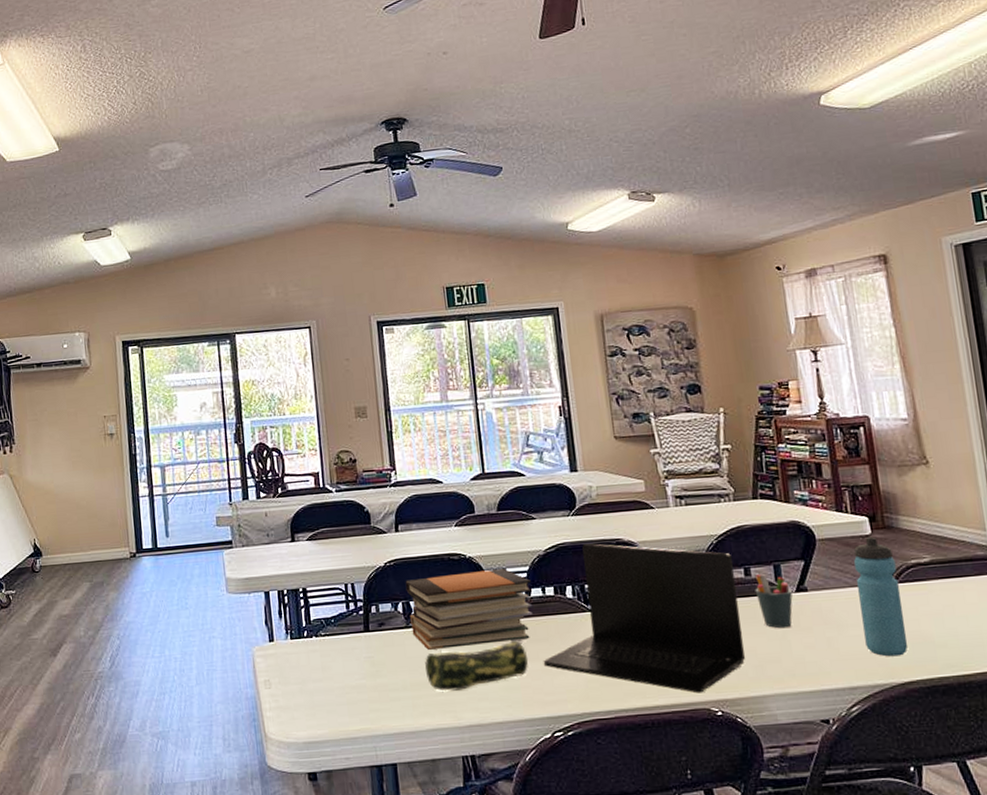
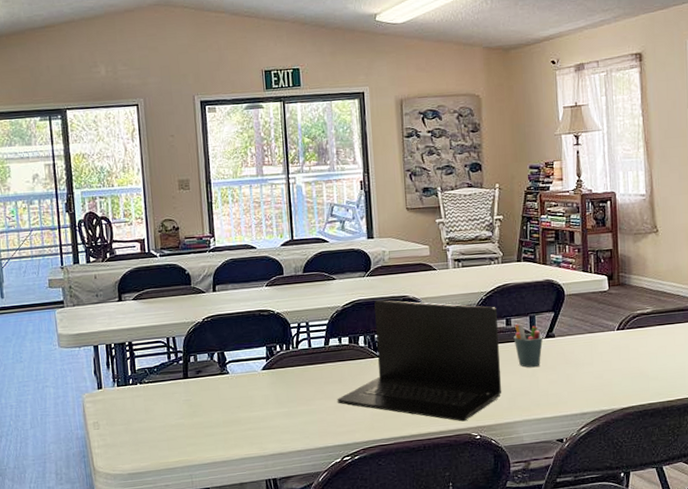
book stack: present [405,568,533,650] -> none [220,322,331,393]
pencil case: present [425,640,529,691] -> none [236,382,325,427]
water bottle: present [854,537,908,657] -> none [593,292,629,388]

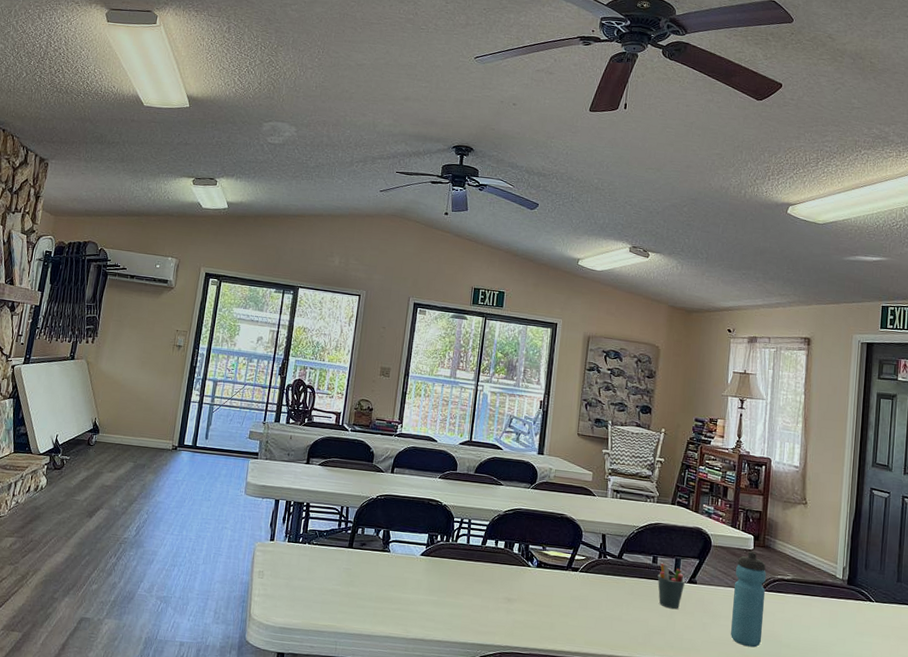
laptop: present [337,299,502,422] -> none [483,512,646,648]
water bottle: none [593,292,629,388] -> present [731,551,766,648]

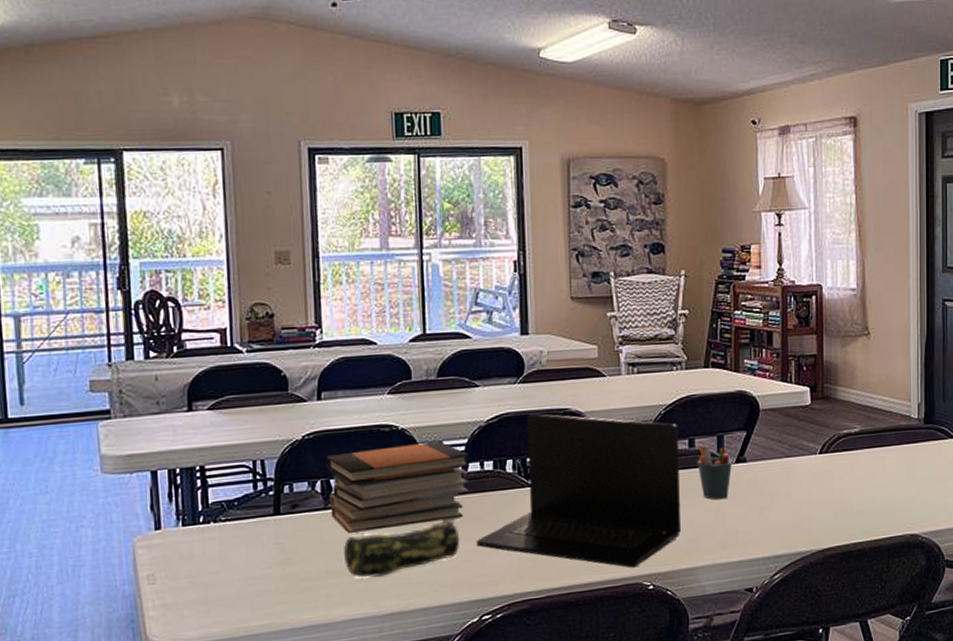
book stack: none [386,513,489,579] -> present [326,440,470,533]
pencil case: none [390,575,473,610] -> present [344,519,460,578]
laptop: none [483,512,646,648] -> present [476,413,682,568]
water bottle: present [731,551,766,648] -> none [792,407,831,525]

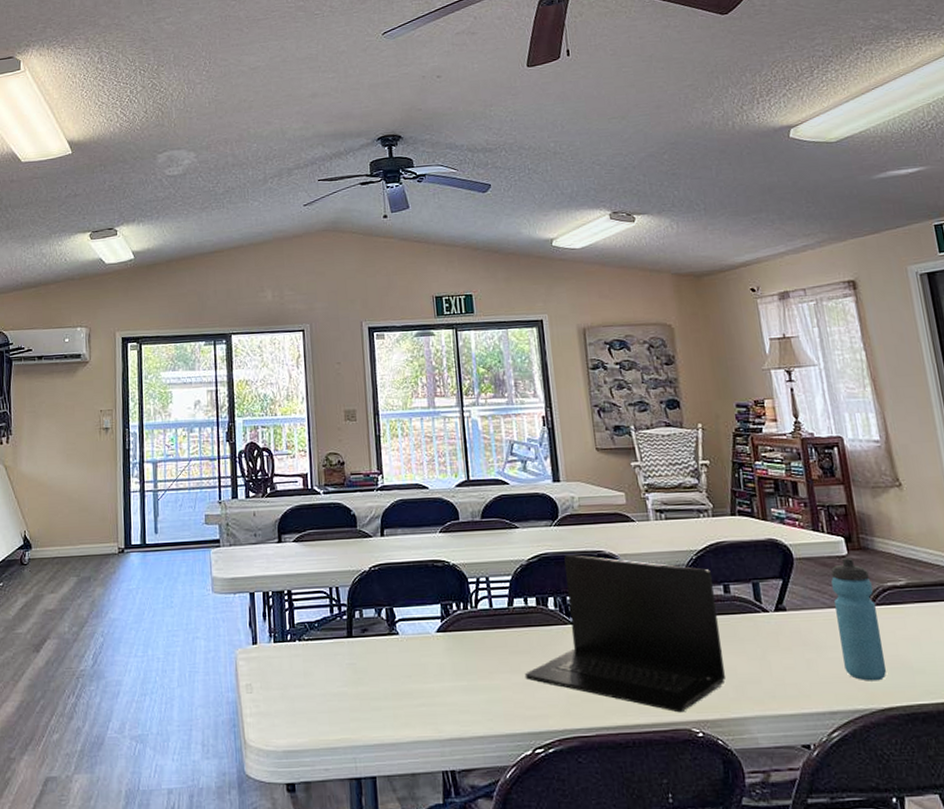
book stack: present [326,440,470,533] -> none [389,576,515,658]
pencil case: present [344,519,460,578] -> none [407,651,510,702]
pen holder: present [697,444,733,500] -> none [734,591,772,648]
water bottle: none [792,407,831,525] -> present [831,558,887,681]

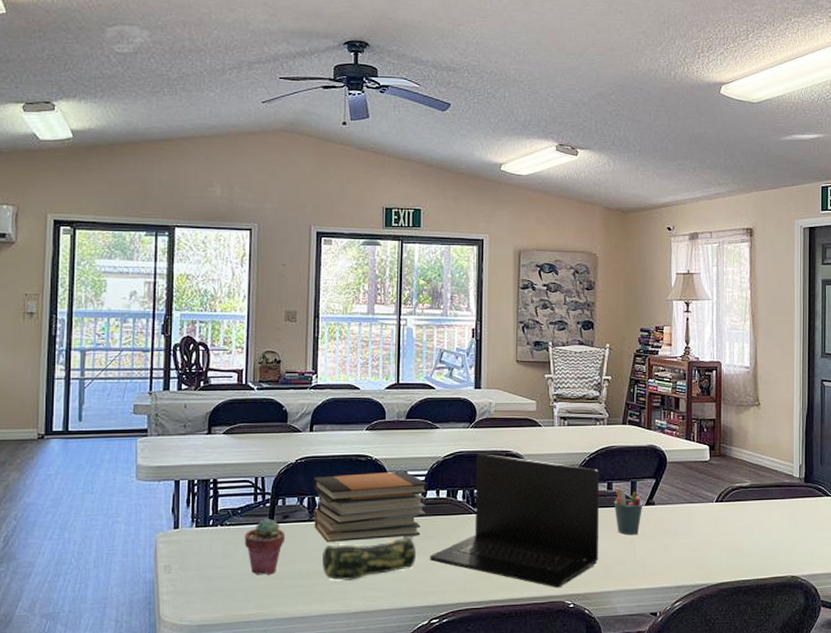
potted succulent: none [323,631,366,696] -> present [244,517,286,575]
book stack: none [389,576,515,658] -> present [313,471,429,542]
pencil case: none [407,651,510,702] -> present [322,536,417,581]
pen holder: none [734,591,772,648] -> present [614,488,644,536]
water bottle: present [831,558,887,681] -> none [693,463,725,562]

